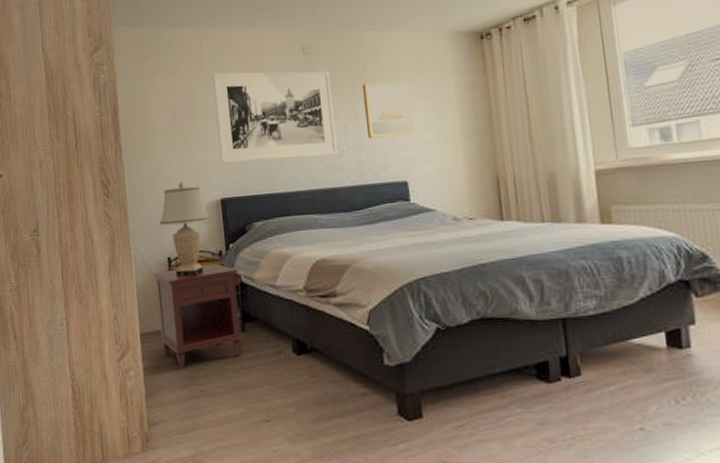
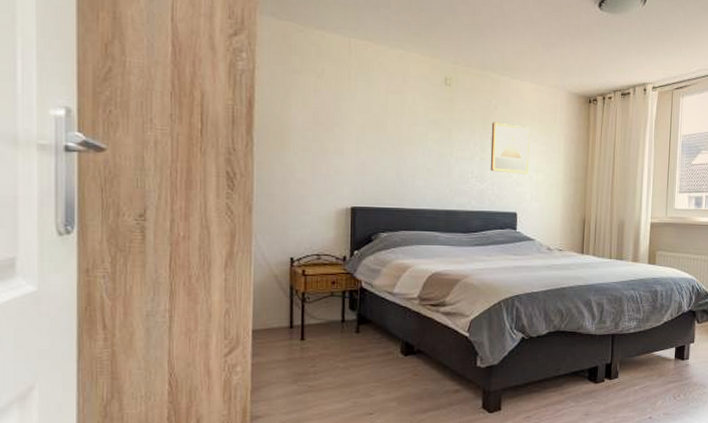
nightstand: present [152,263,244,370] -> none [272,267,360,367]
table lamp: present [159,182,211,276] -> none [285,185,339,277]
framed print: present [212,71,338,164] -> none [356,84,466,181]

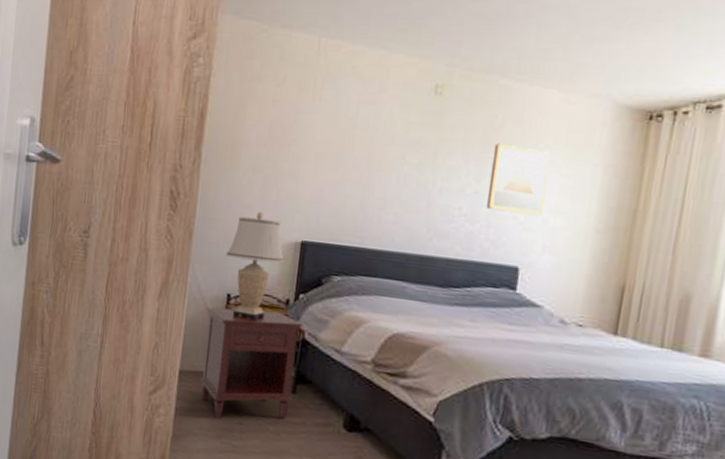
nightstand: none [272,267,360,367] -> present [200,307,304,420]
table lamp: none [285,185,339,277] -> present [226,212,285,320]

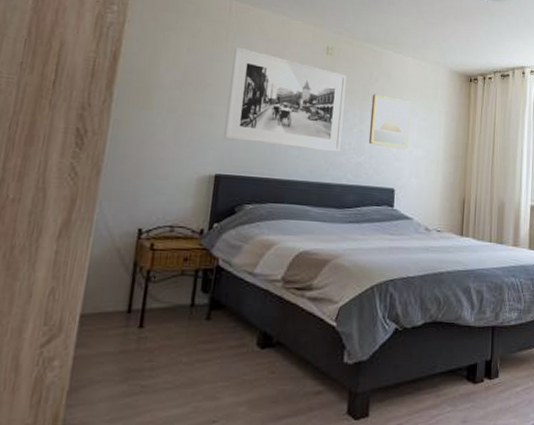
nightstand: present [200,307,304,420] -> none [105,242,218,361]
table lamp: present [226,212,285,320] -> none [137,148,199,253]
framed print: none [311,93,461,219] -> present [224,46,347,153]

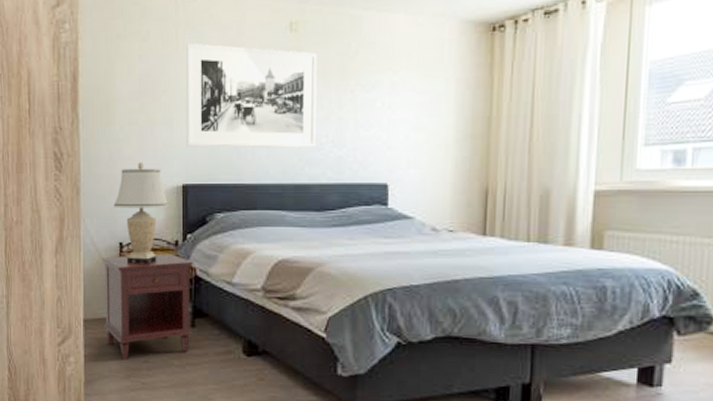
nightstand: none [105,242,218,361] -> present [102,253,194,361]
table lamp: none [137,148,199,253] -> present [113,162,169,264]
wall art: present [368,94,411,150] -> none [350,70,406,135]

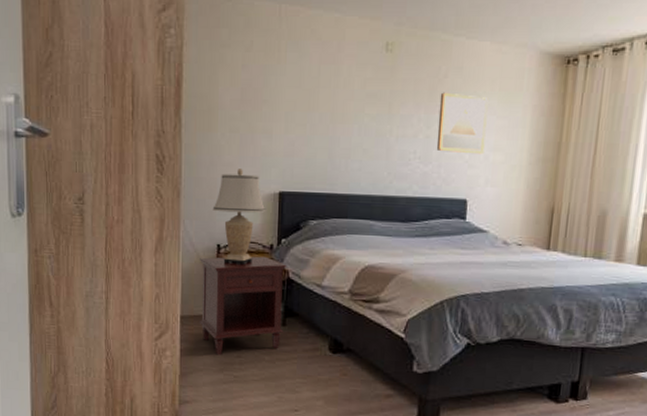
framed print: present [186,42,317,148] -> none [285,56,410,163]
wall art: none [350,70,406,135] -> present [436,92,489,155]

